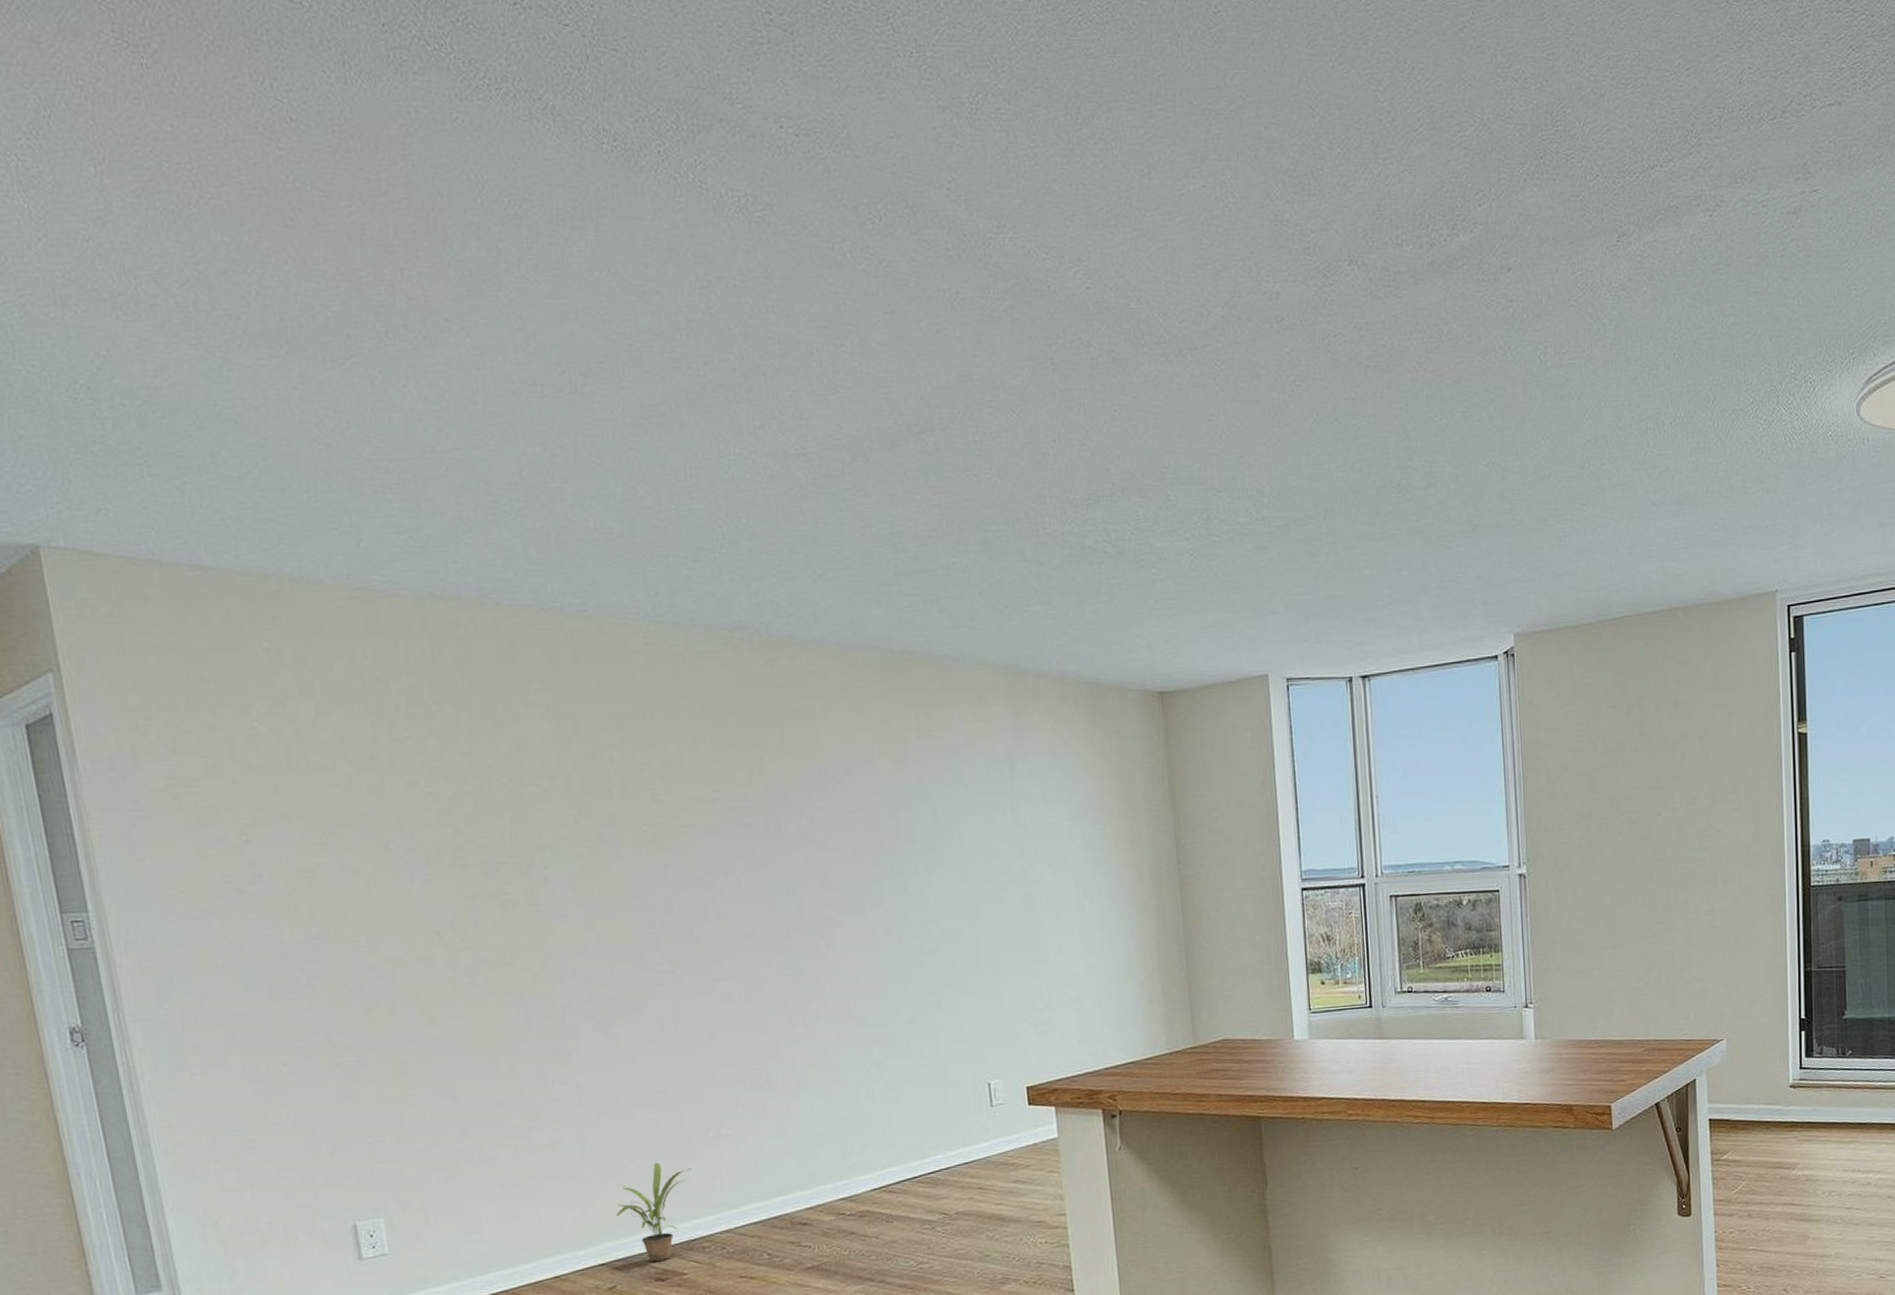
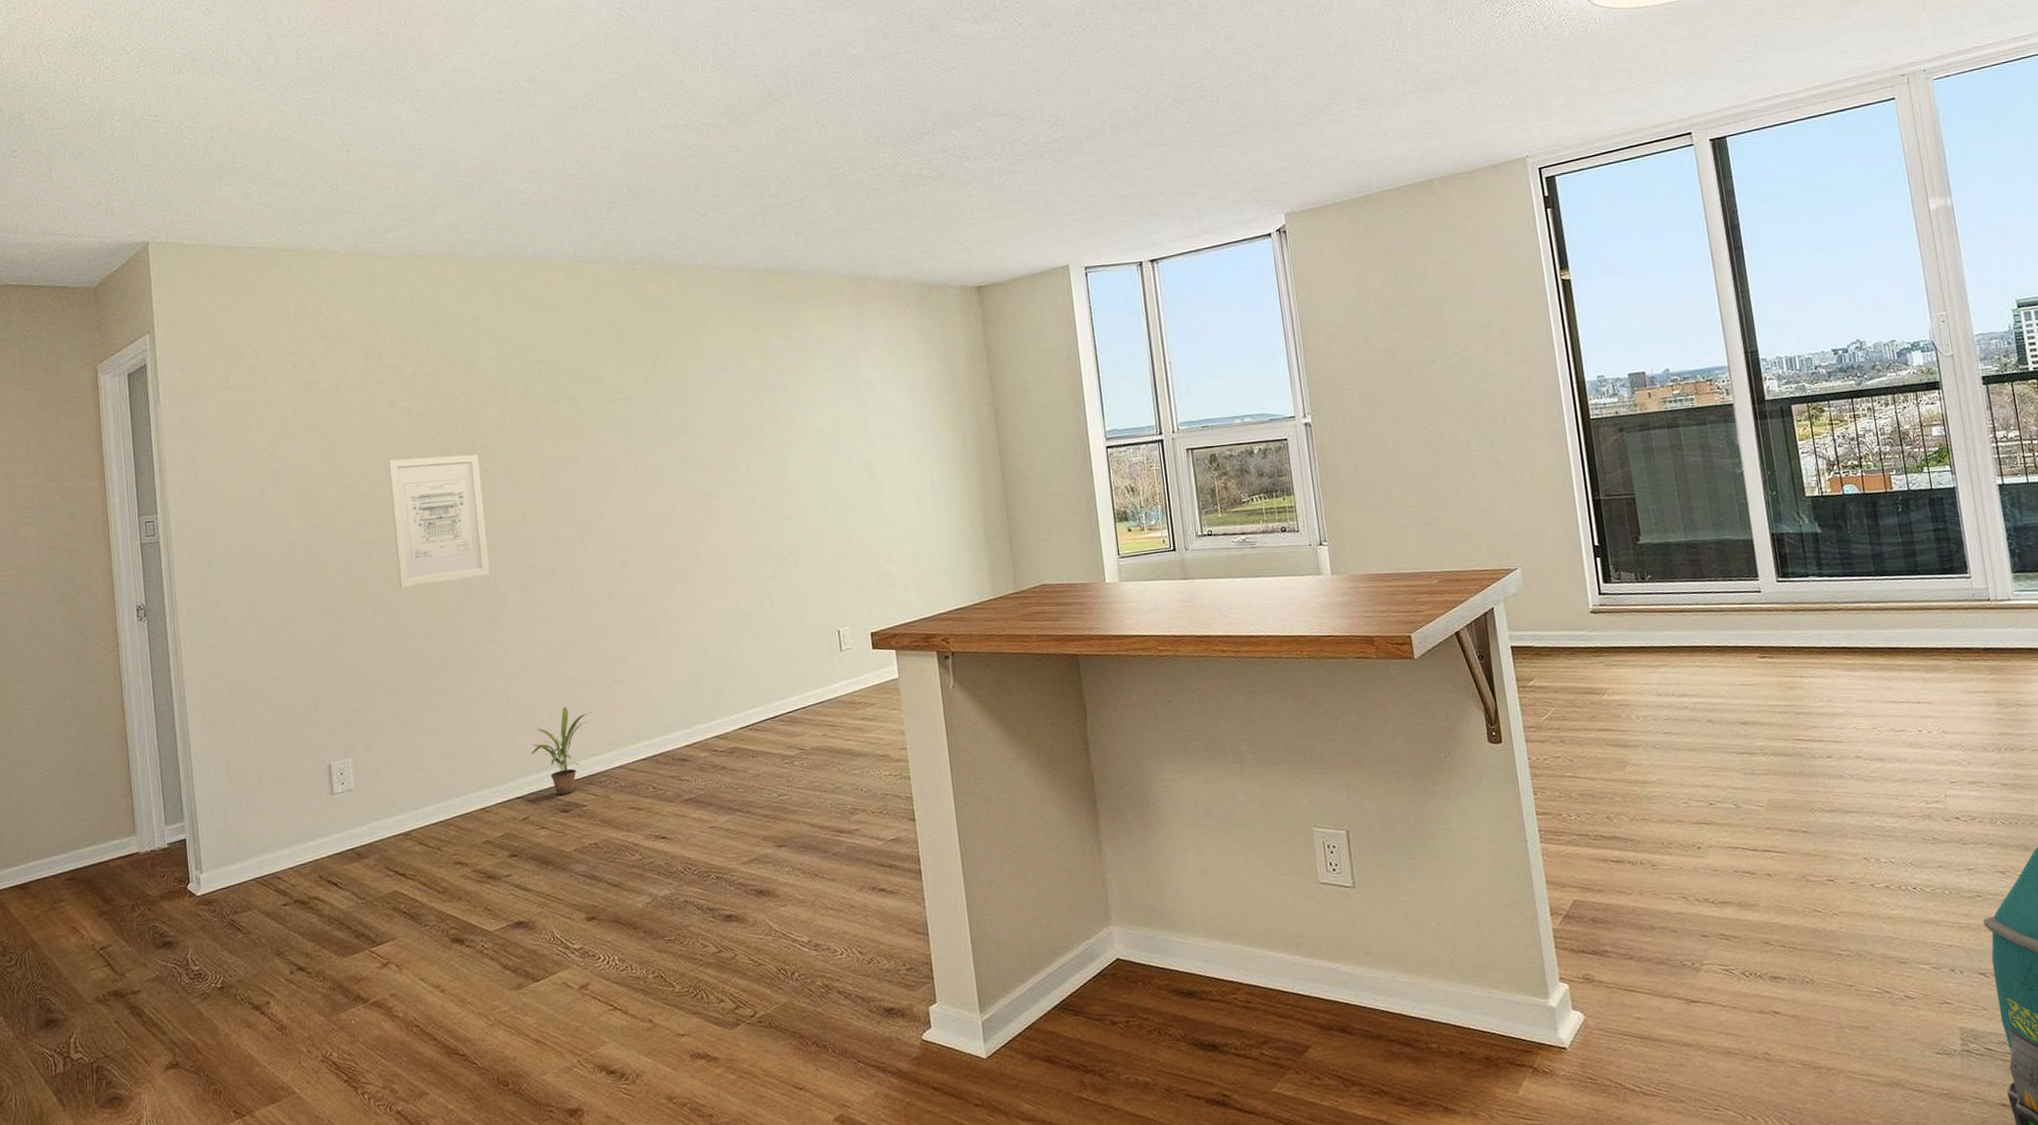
wall art: none [411,857,555,1017] -> present [388,454,490,588]

